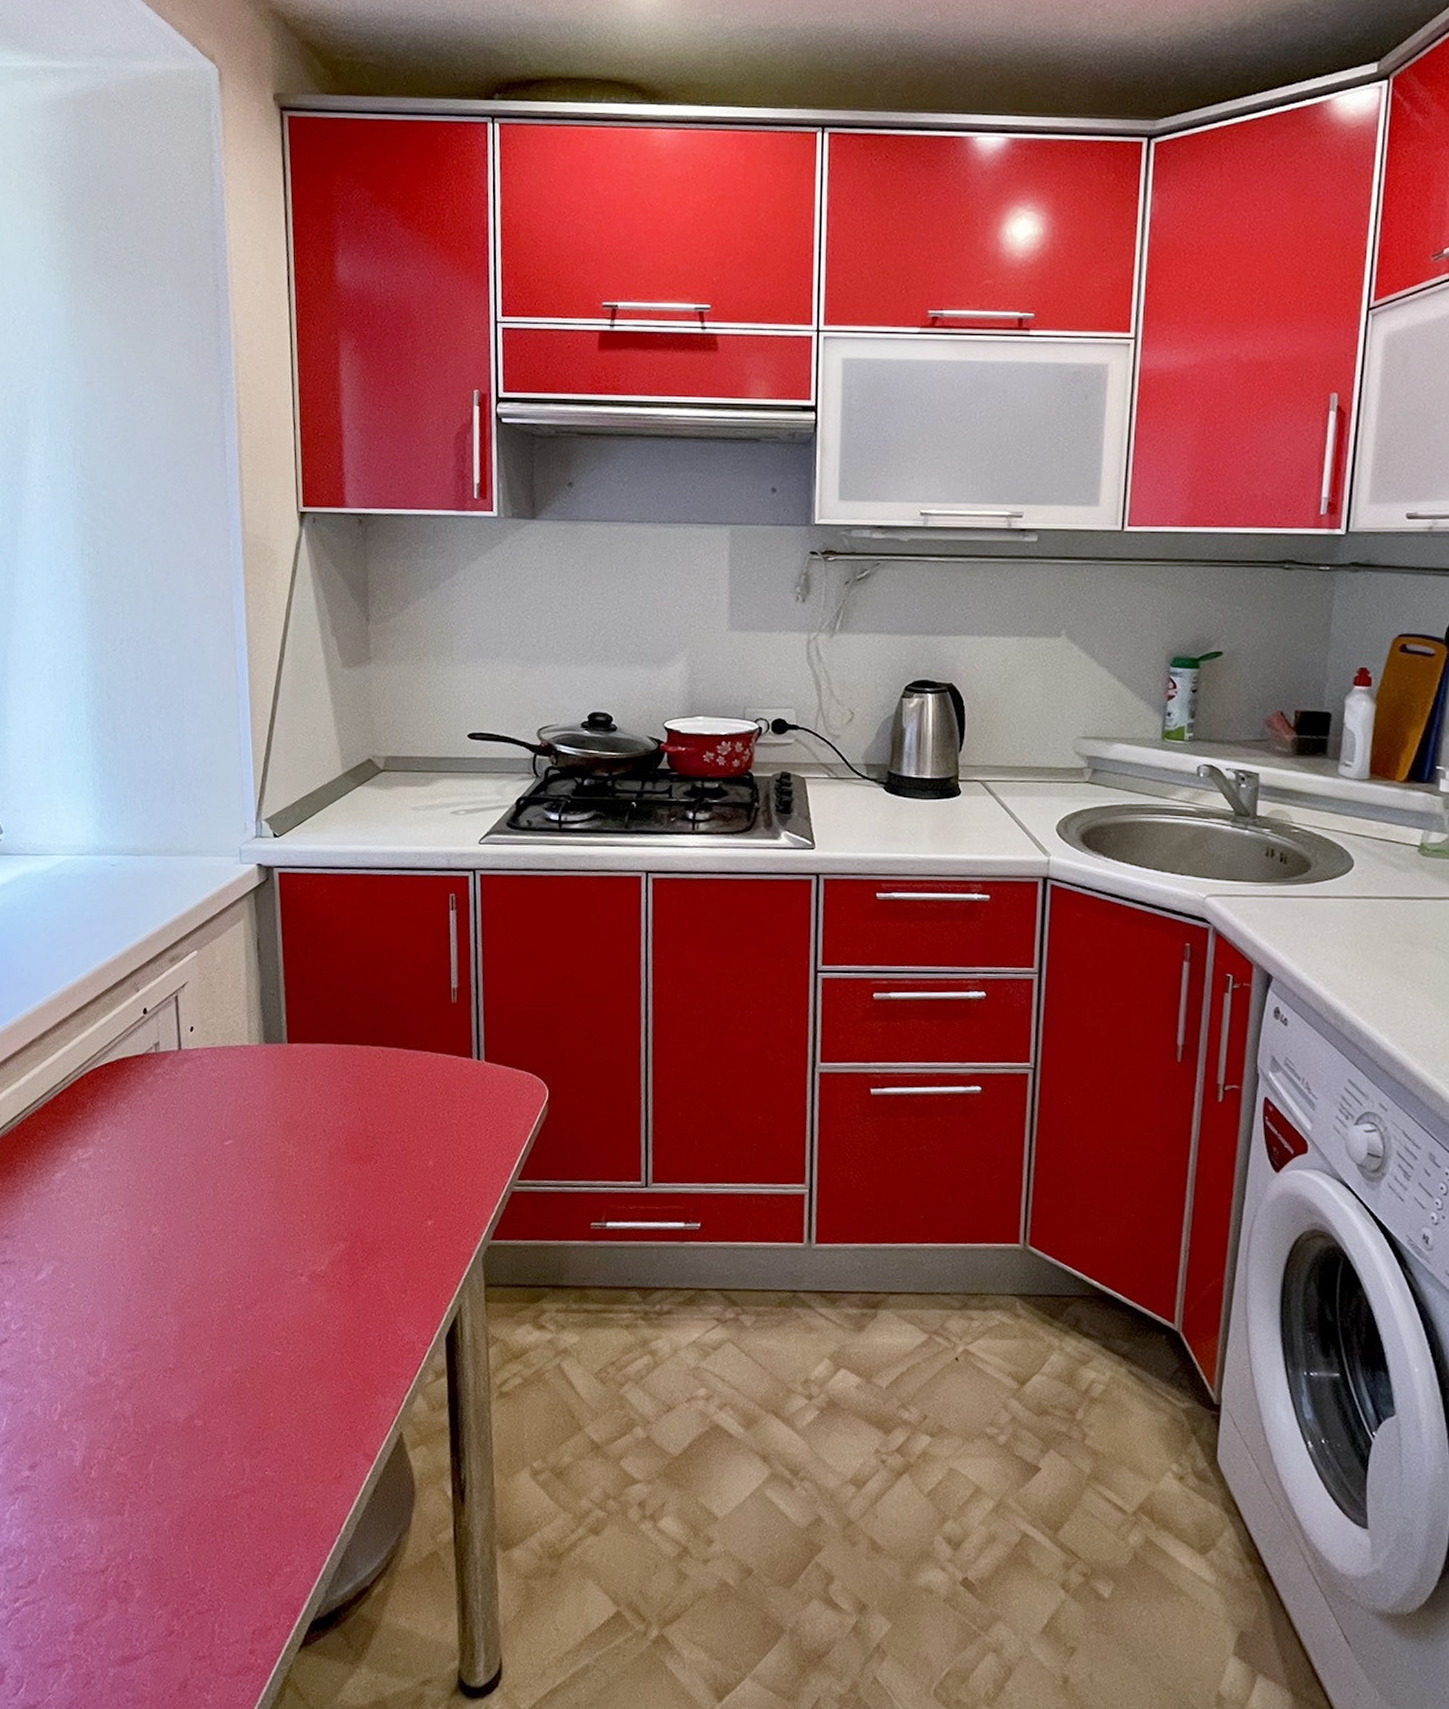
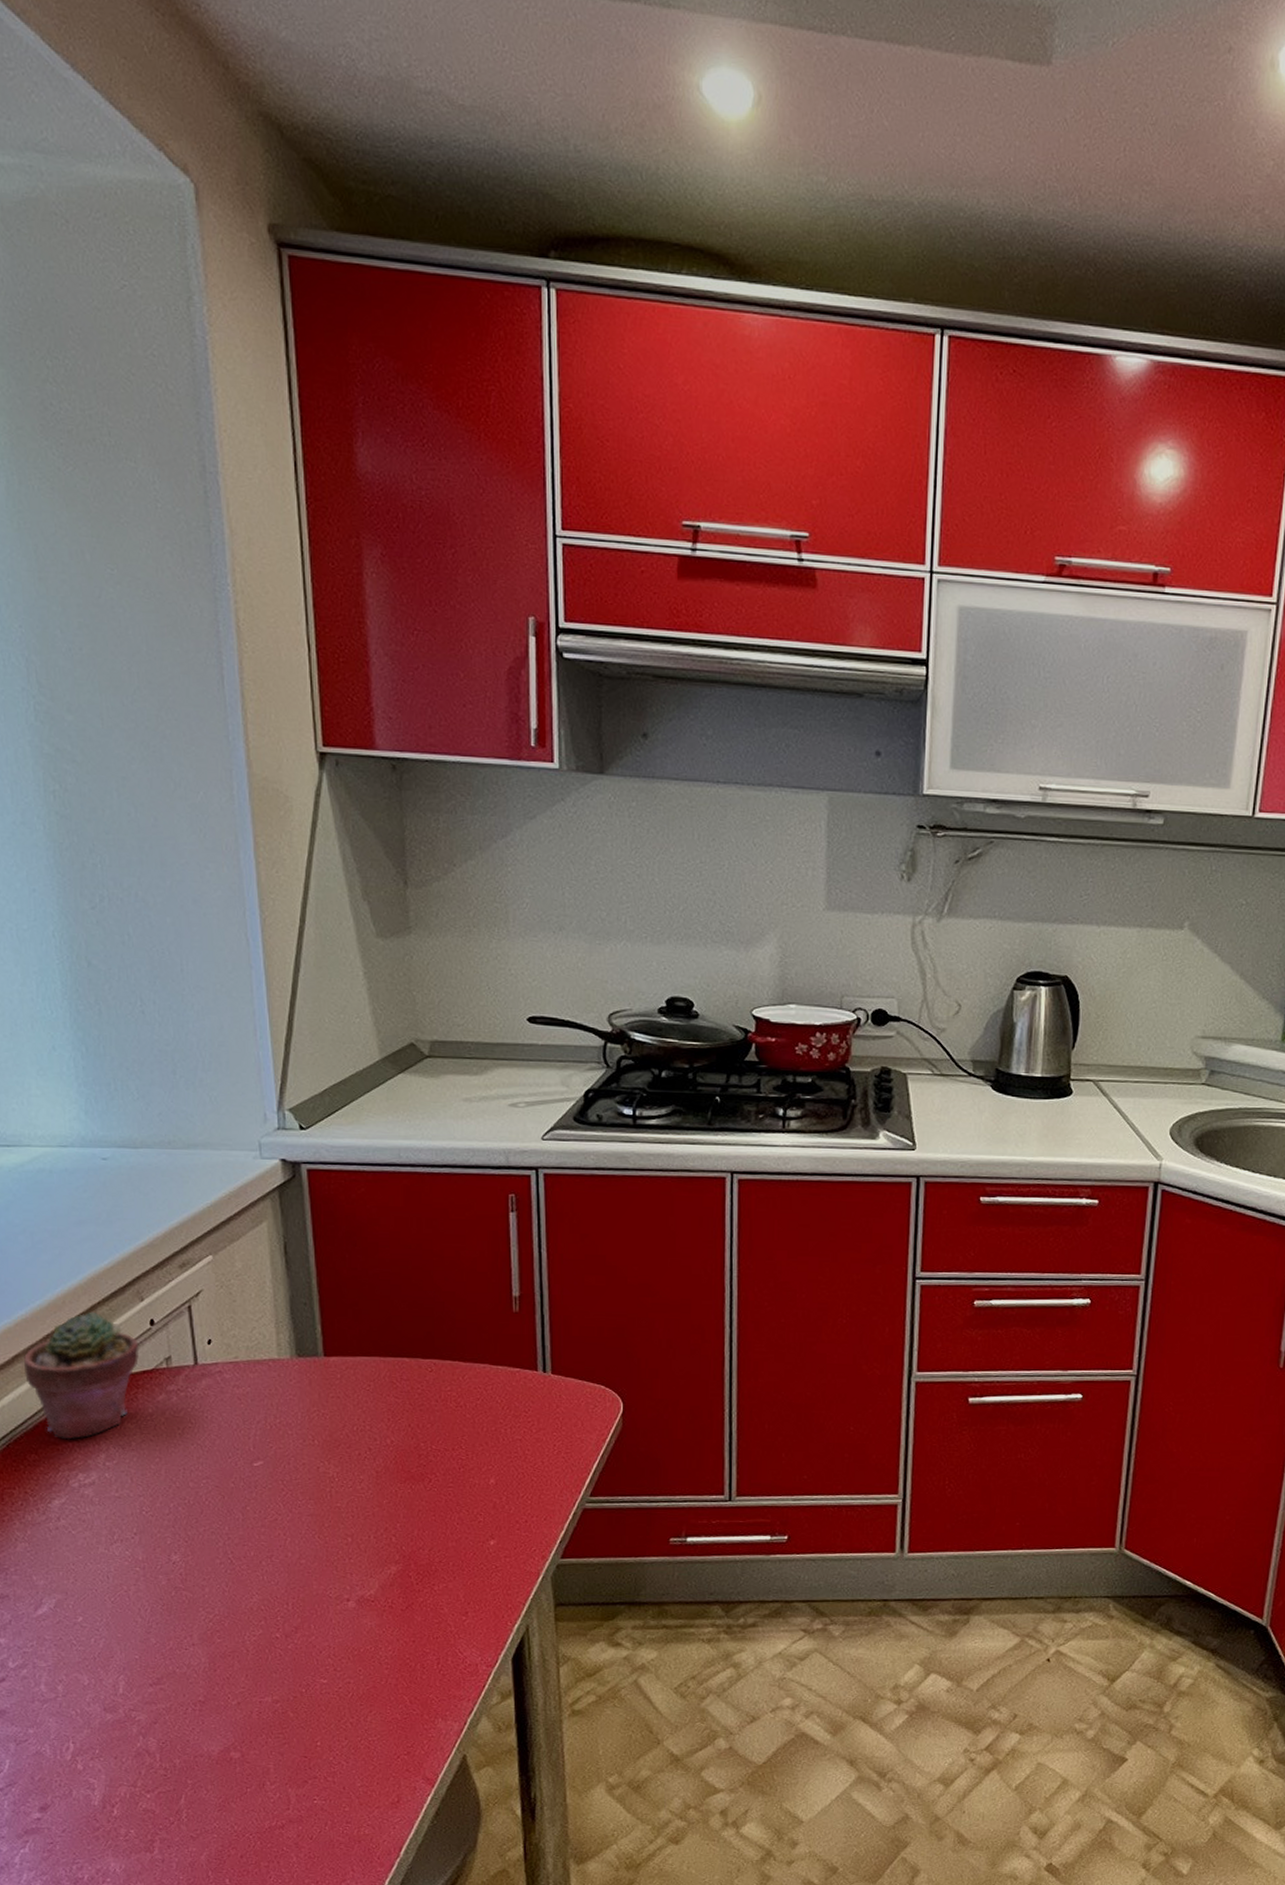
potted succulent: none [38,1002,134,1118] -> present [23,1313,140,1440]

